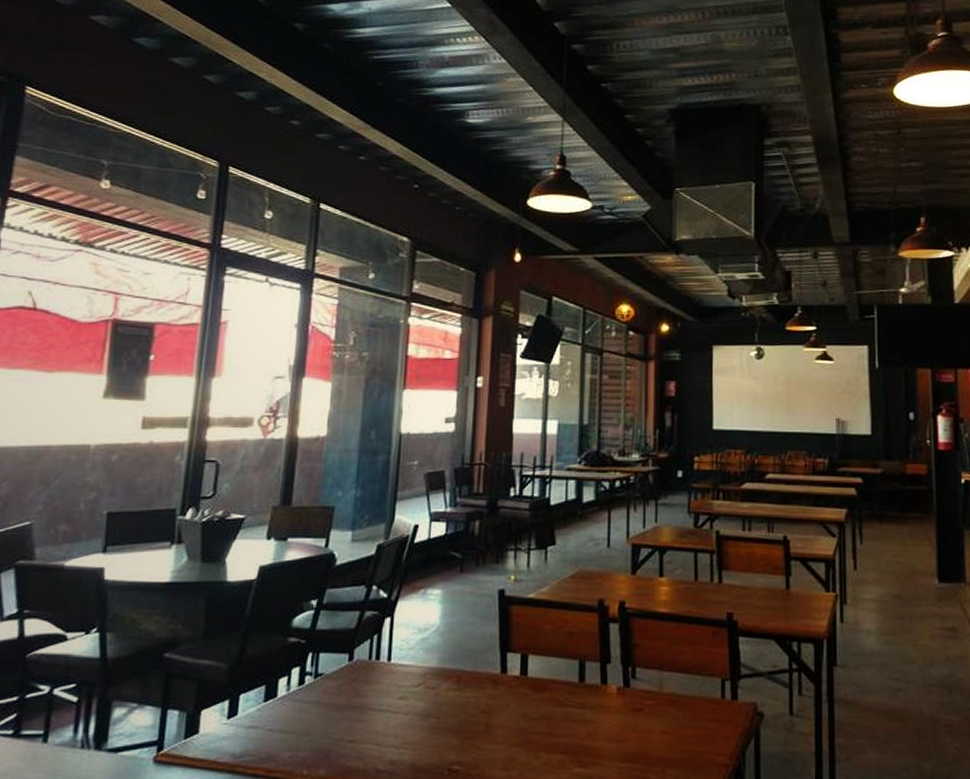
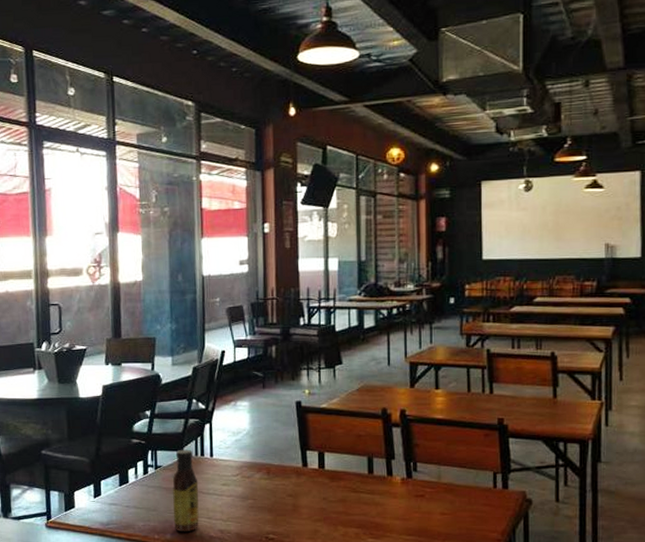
sauce bottle: none [330,651,369,765] -> present [173,449,199,532]

